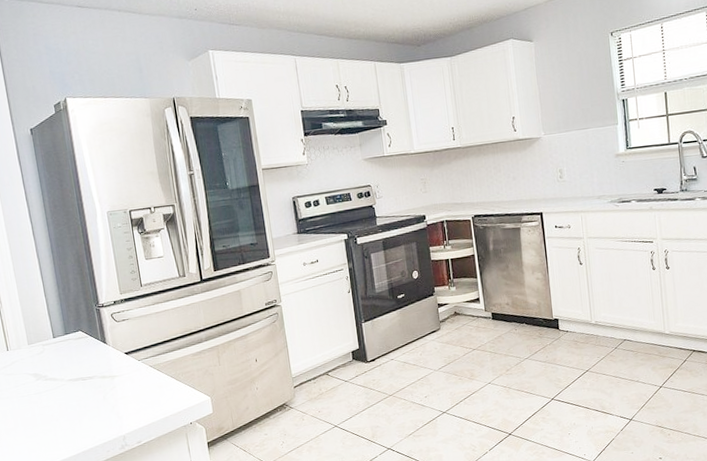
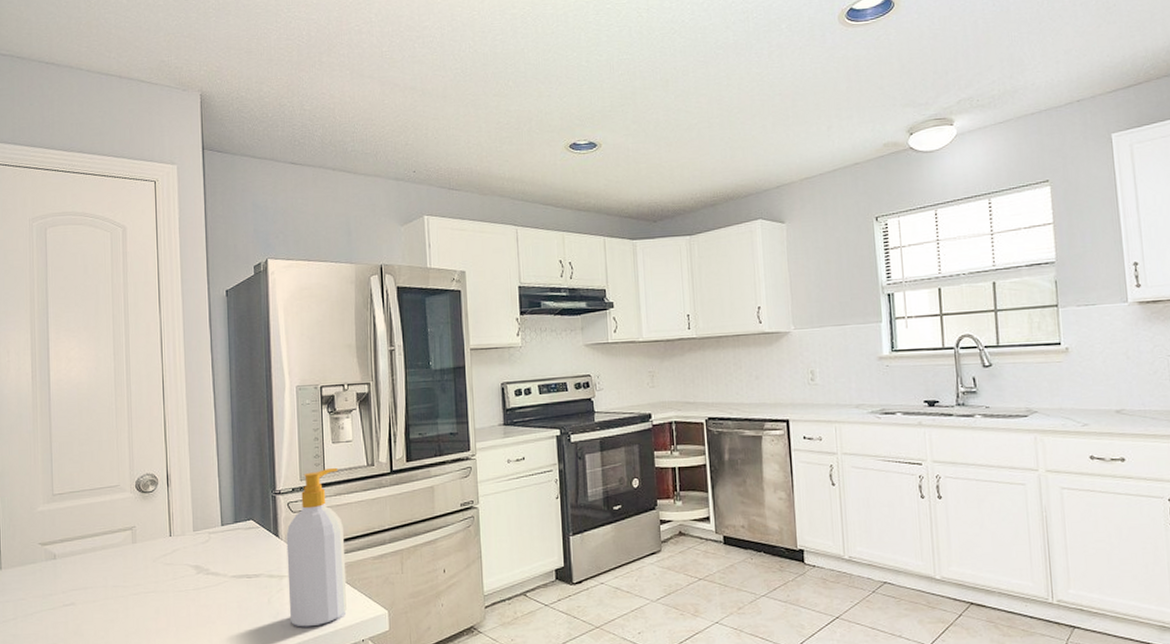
soap bottle: none [113,281,175,417] -> present [286,468,348,627]

